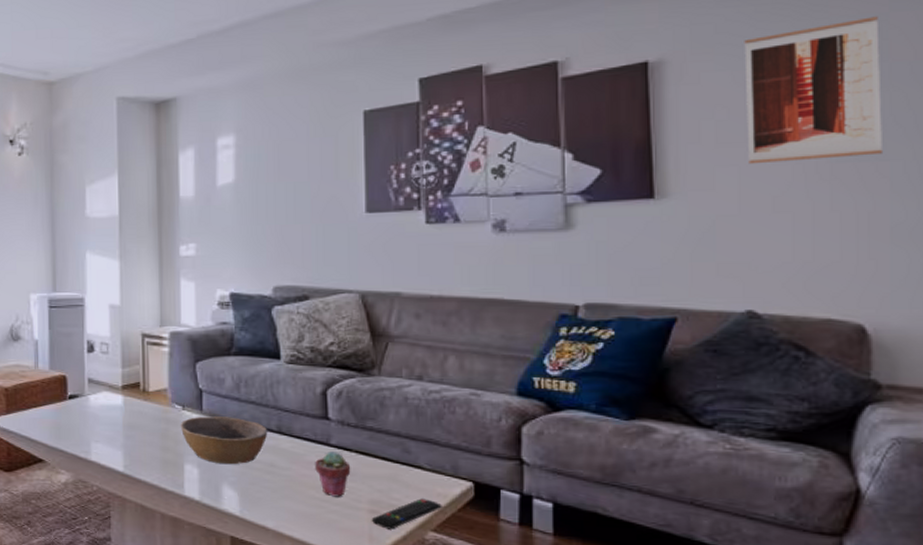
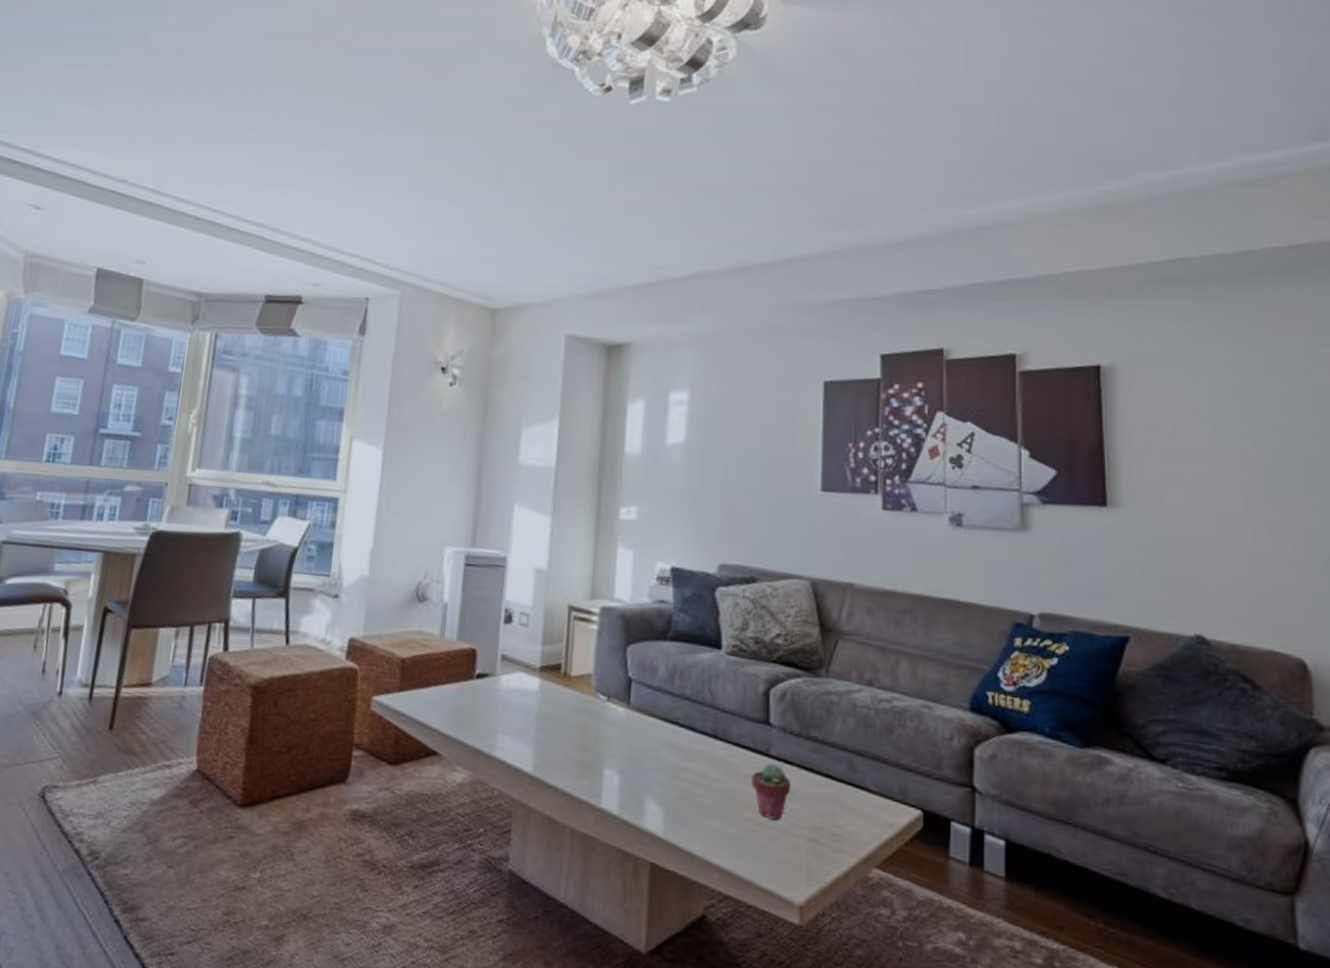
bowl: present [180,416,268,465] -> none [602,711,702,773]
remote control: present [371,498,442,530] -> none [810,827,888,864]
wall art: present [744,16,882,165] -> none [1187,348,1314,485]

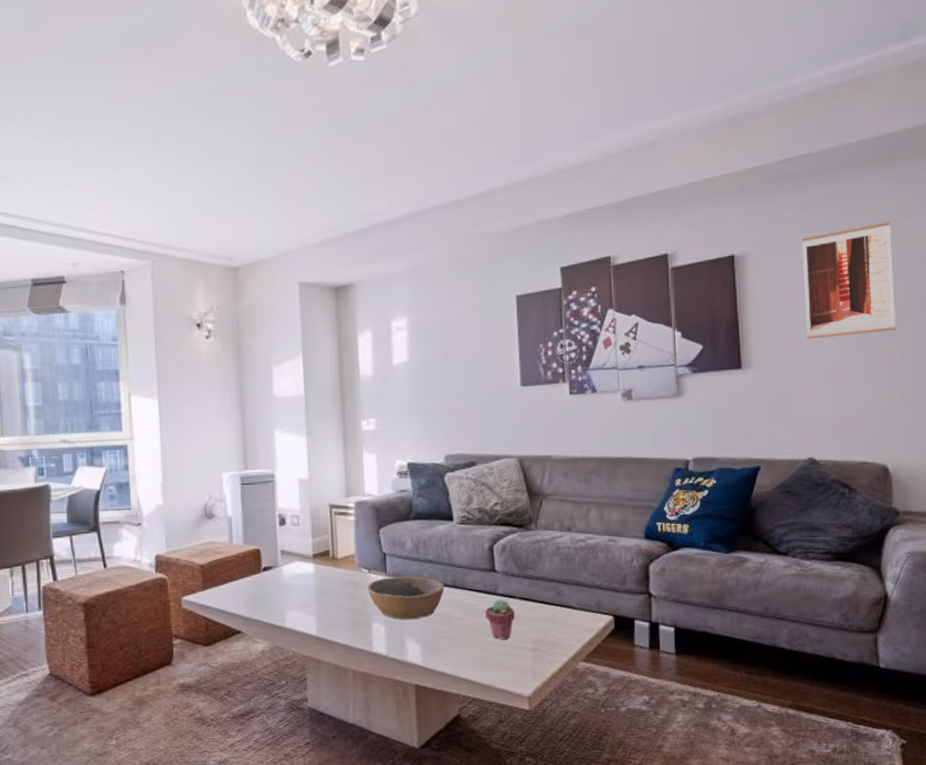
bowl: none [602,711,702,773] -> present [367,576,445,620]
wall art: none [1187,348,1314,485] -> present [801,221,896,340]

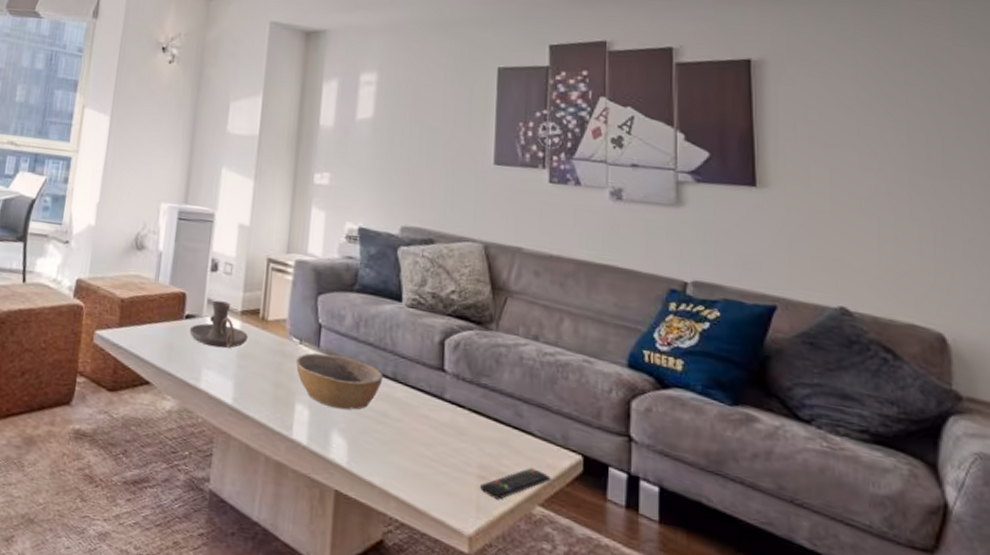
candle holder: none [268,550,322,591] -> present [189,300,248,349]
potted succulent: present [485,600,516,640] -> none [427,406,463,458]
remote control: none [533,634,590,664] -> present [479,468,551,500]
wall art: present [801,221,896,340] -> none [832,48,952,172]

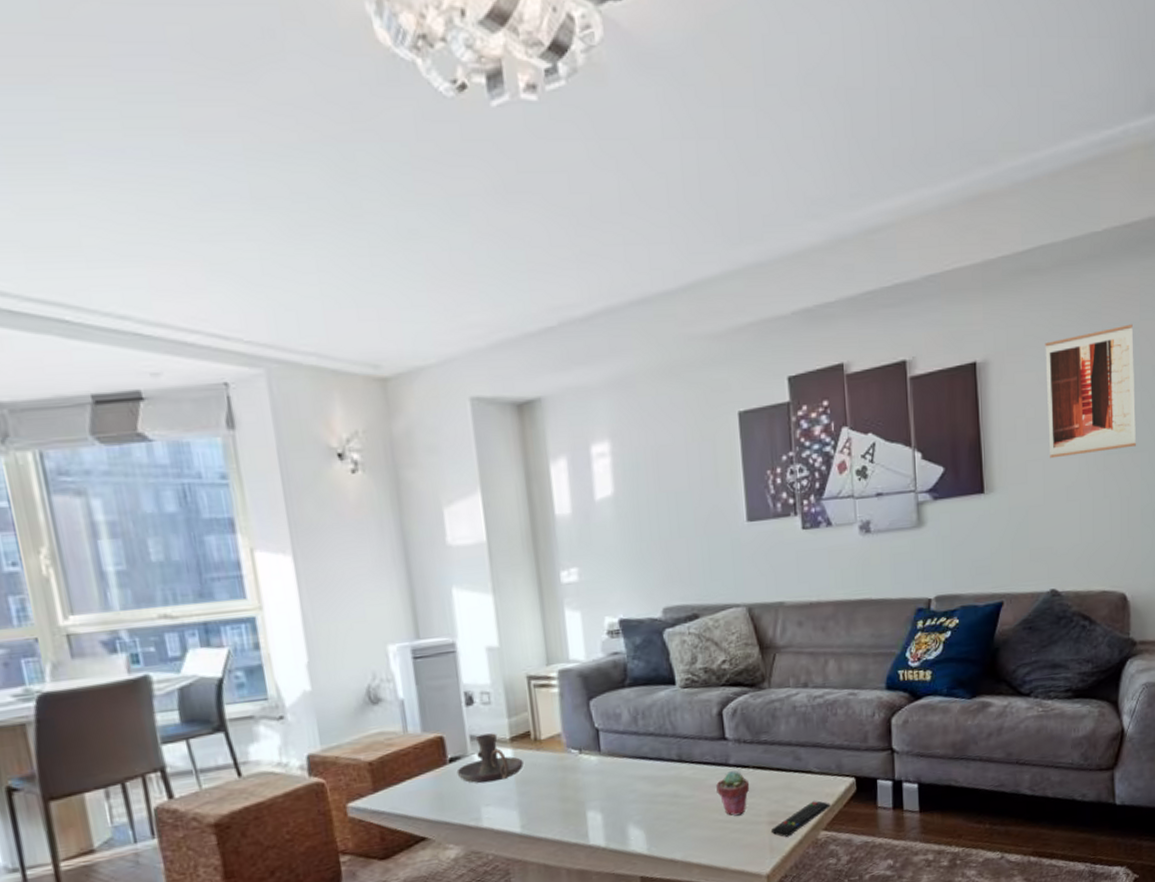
bowl: present [295,353,384,410] -> none [578,753,669,805]
potted succulent: none [427,406,463,458] -> present [716,771,750,816]
wall art: none [832,48,952,172] -> present [1045,324,1136,459]

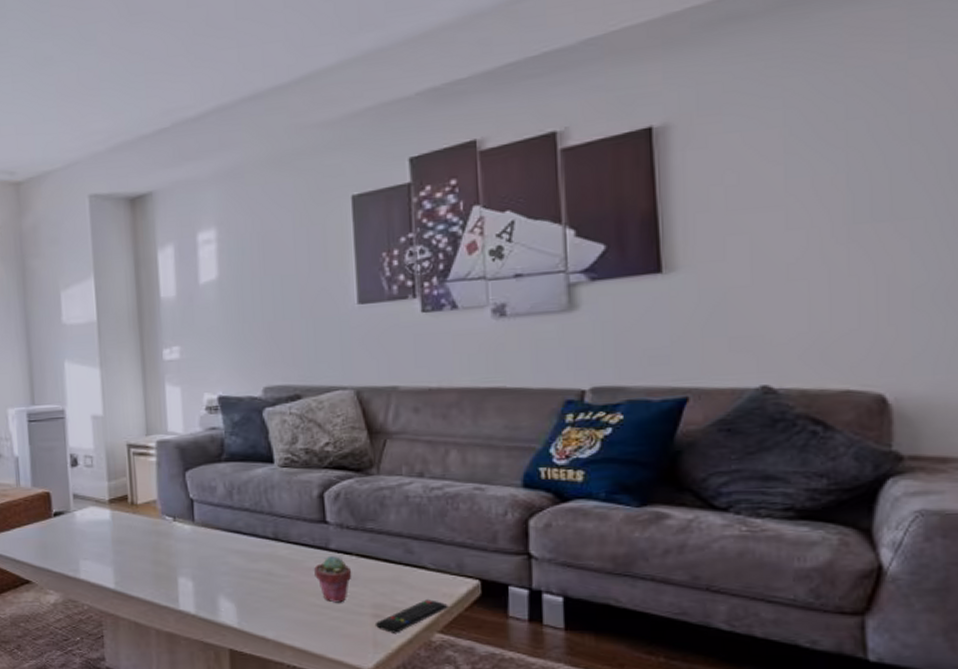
candle holder: present [456,733,524,784] -> none [60,494,120,539]
wall art: present [1045,324,1136,459] -> none [754,65,902,232]

